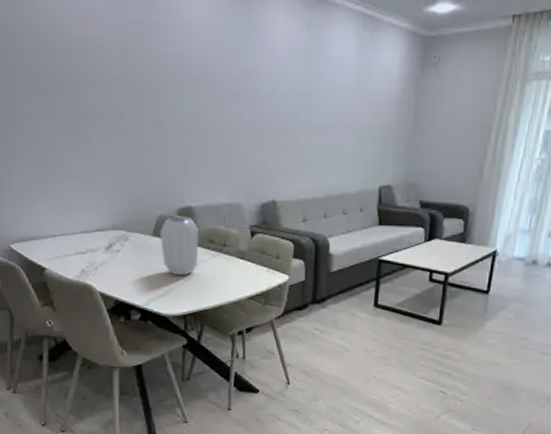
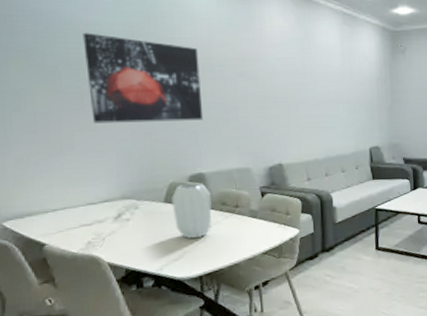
wall art: none [78,48,195,149] -> present [83,33,204,124]

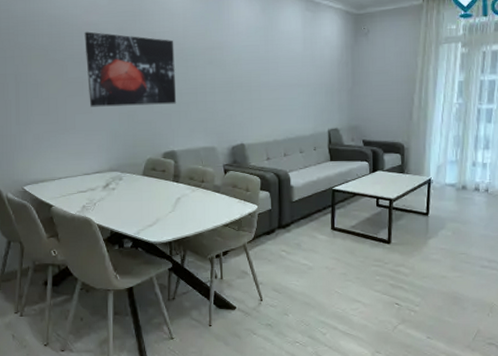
vase: present [172,182,212,239] -> none [148,159,182,209]

